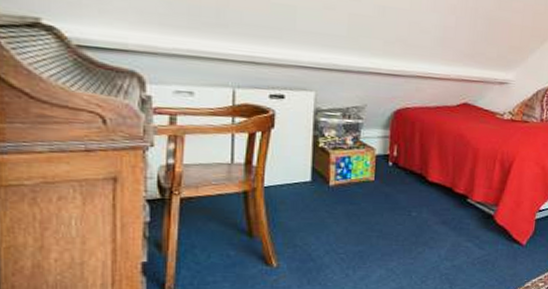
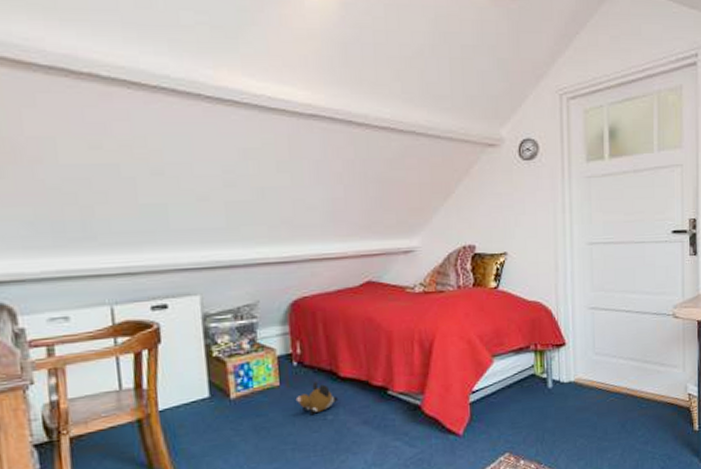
plush toy: none [386,182,424,210] -> present [295,382,339,416]

